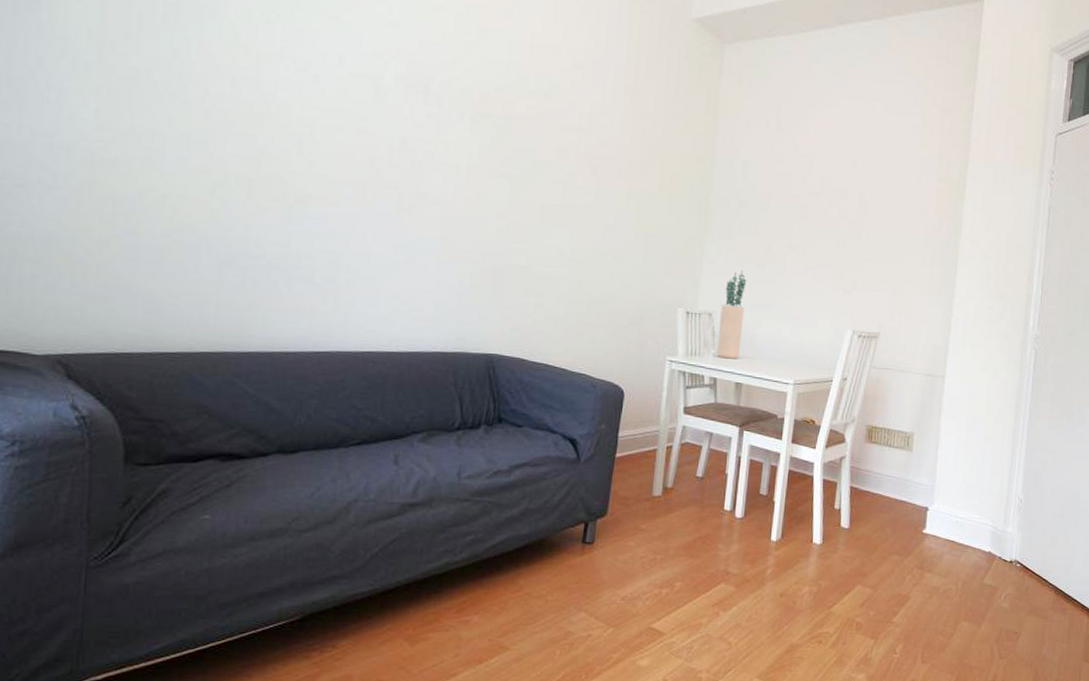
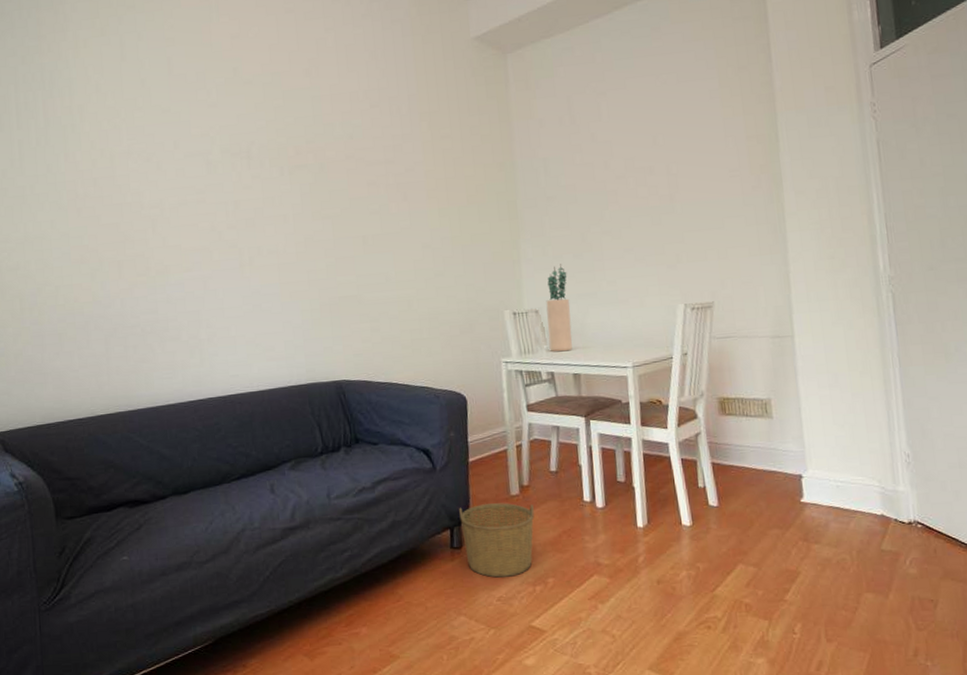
basket: none [596,501,674,577] -> present [459,503,535,578]

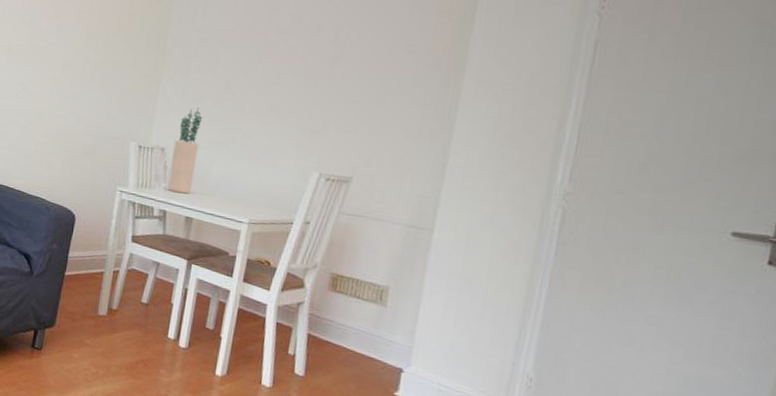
basket: present [459,503,535,578] -> none [44,313,118,388]

